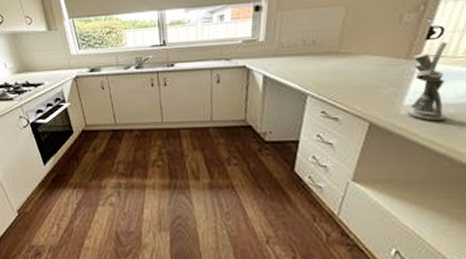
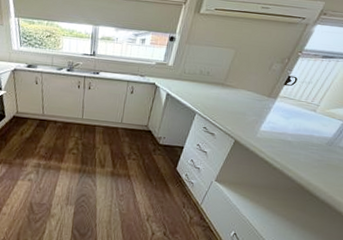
utensil holder: present [407,42,448,122] -> none [261,88,297,146]

